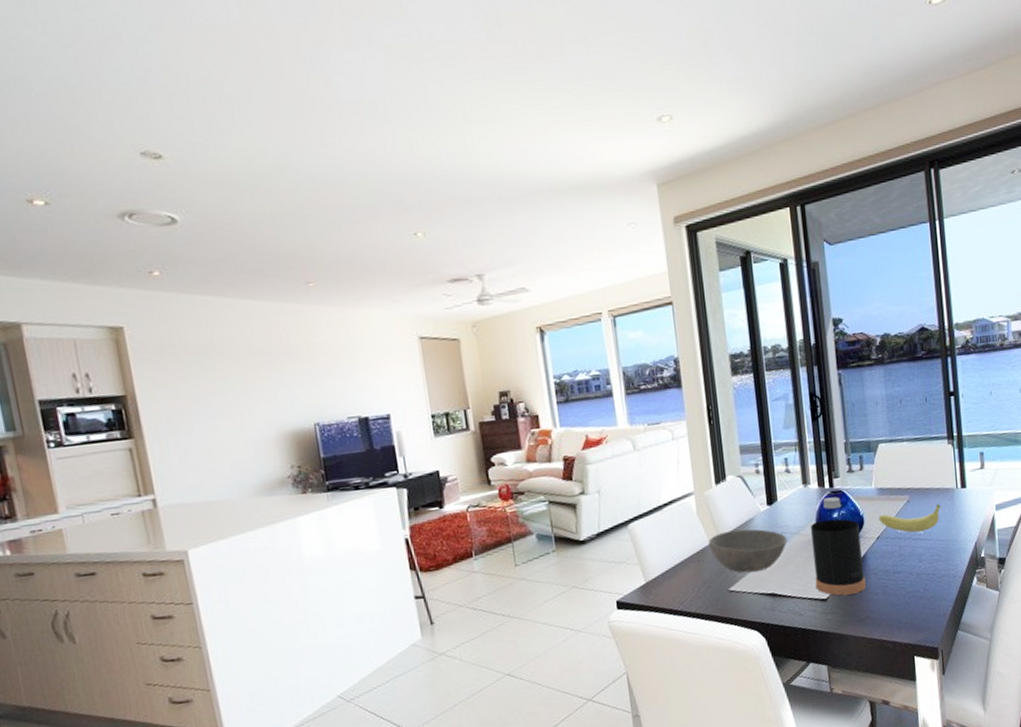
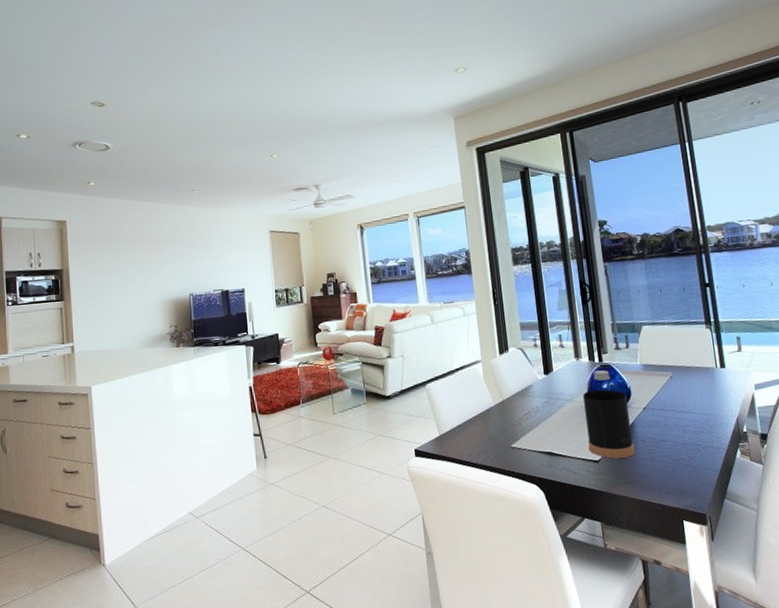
bowl: present [708,529,788,573] -> none [493,394,563,433]
fruit: present [878,503,941,533] -> none [644,380,702,406]

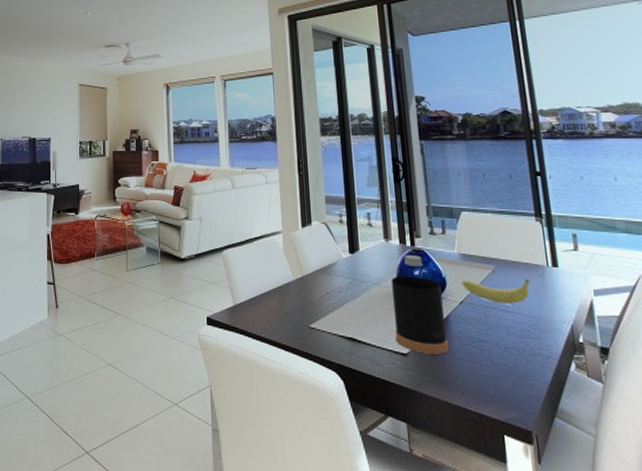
fruit: none [644,380,702,406] -> present [461,278,530,304]

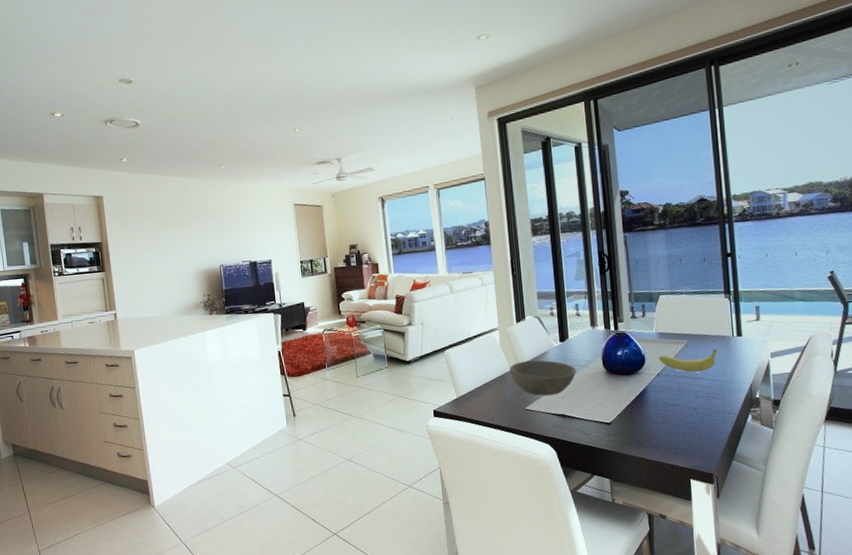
bowl: none [292,271,368,314] -> present [509,360,577,396]
bottle: present [392,255,449,354] -> none [597,338,646,421]

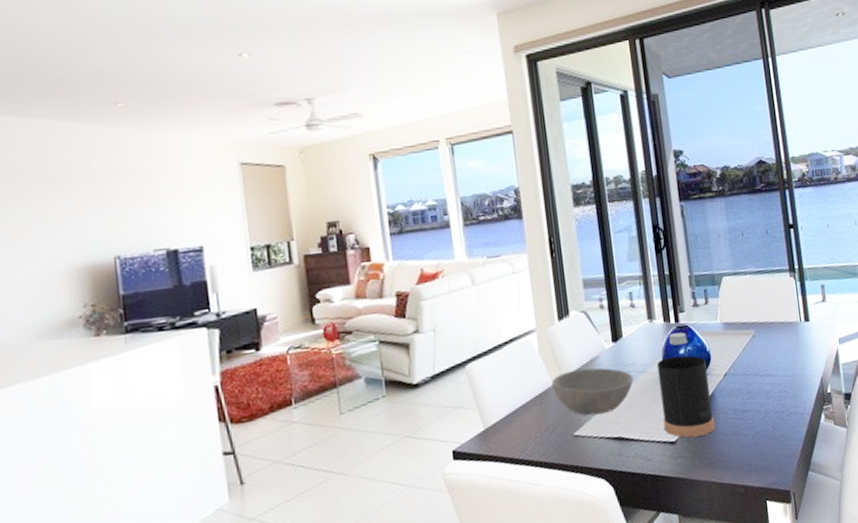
bottle: none [597,338,646,421] -> present [657,332,715,438]
fruit: present [658,348,717,373] -> none [725,337,786,369]

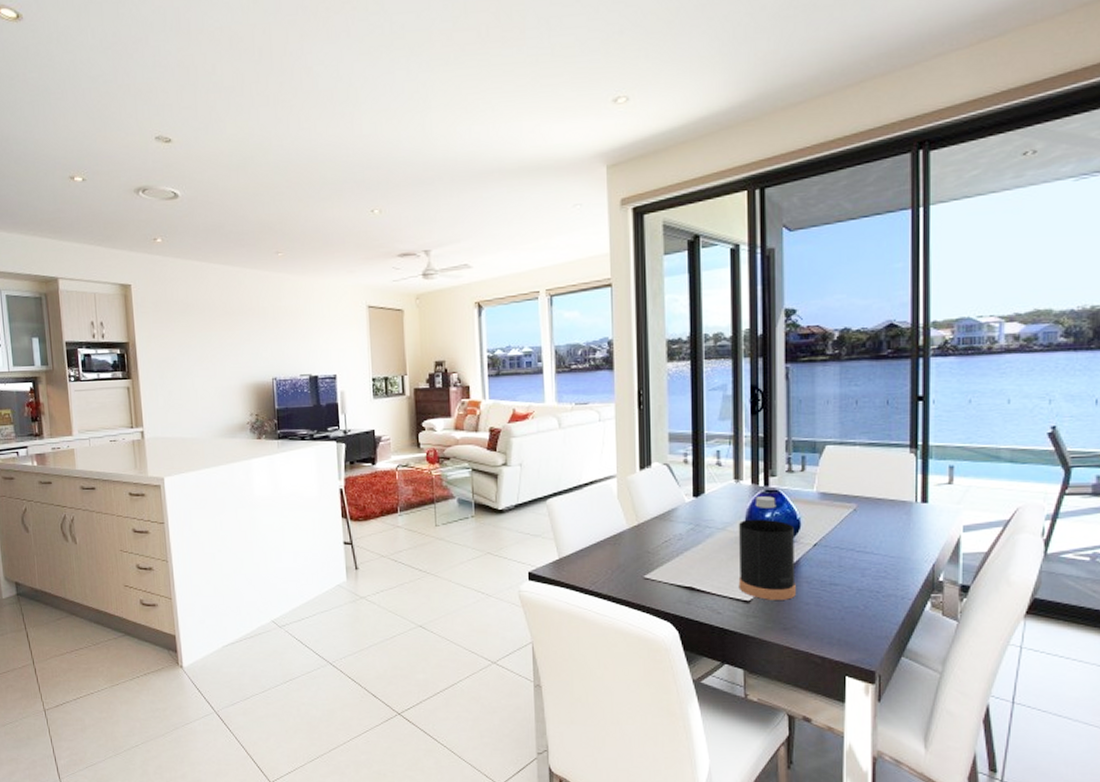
bowl: present [551,367,634,416] -> none [627,518,712,562]

